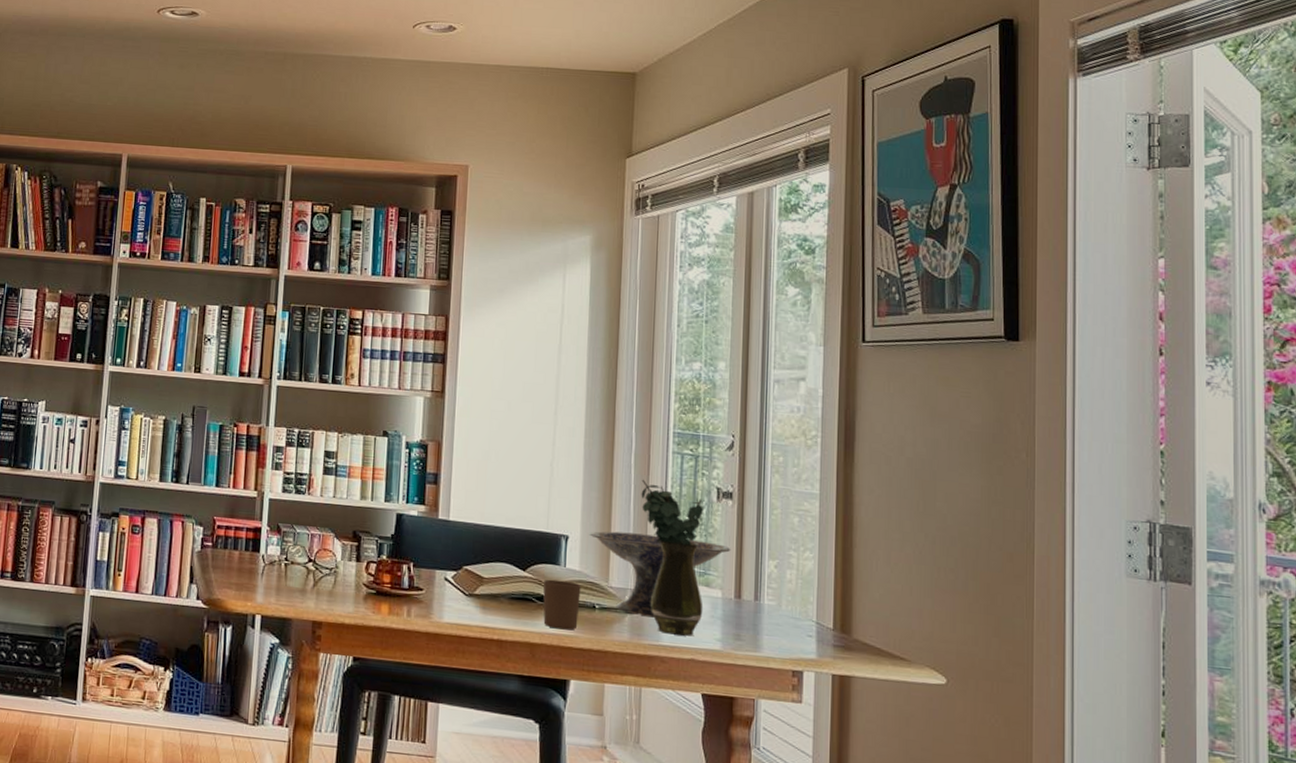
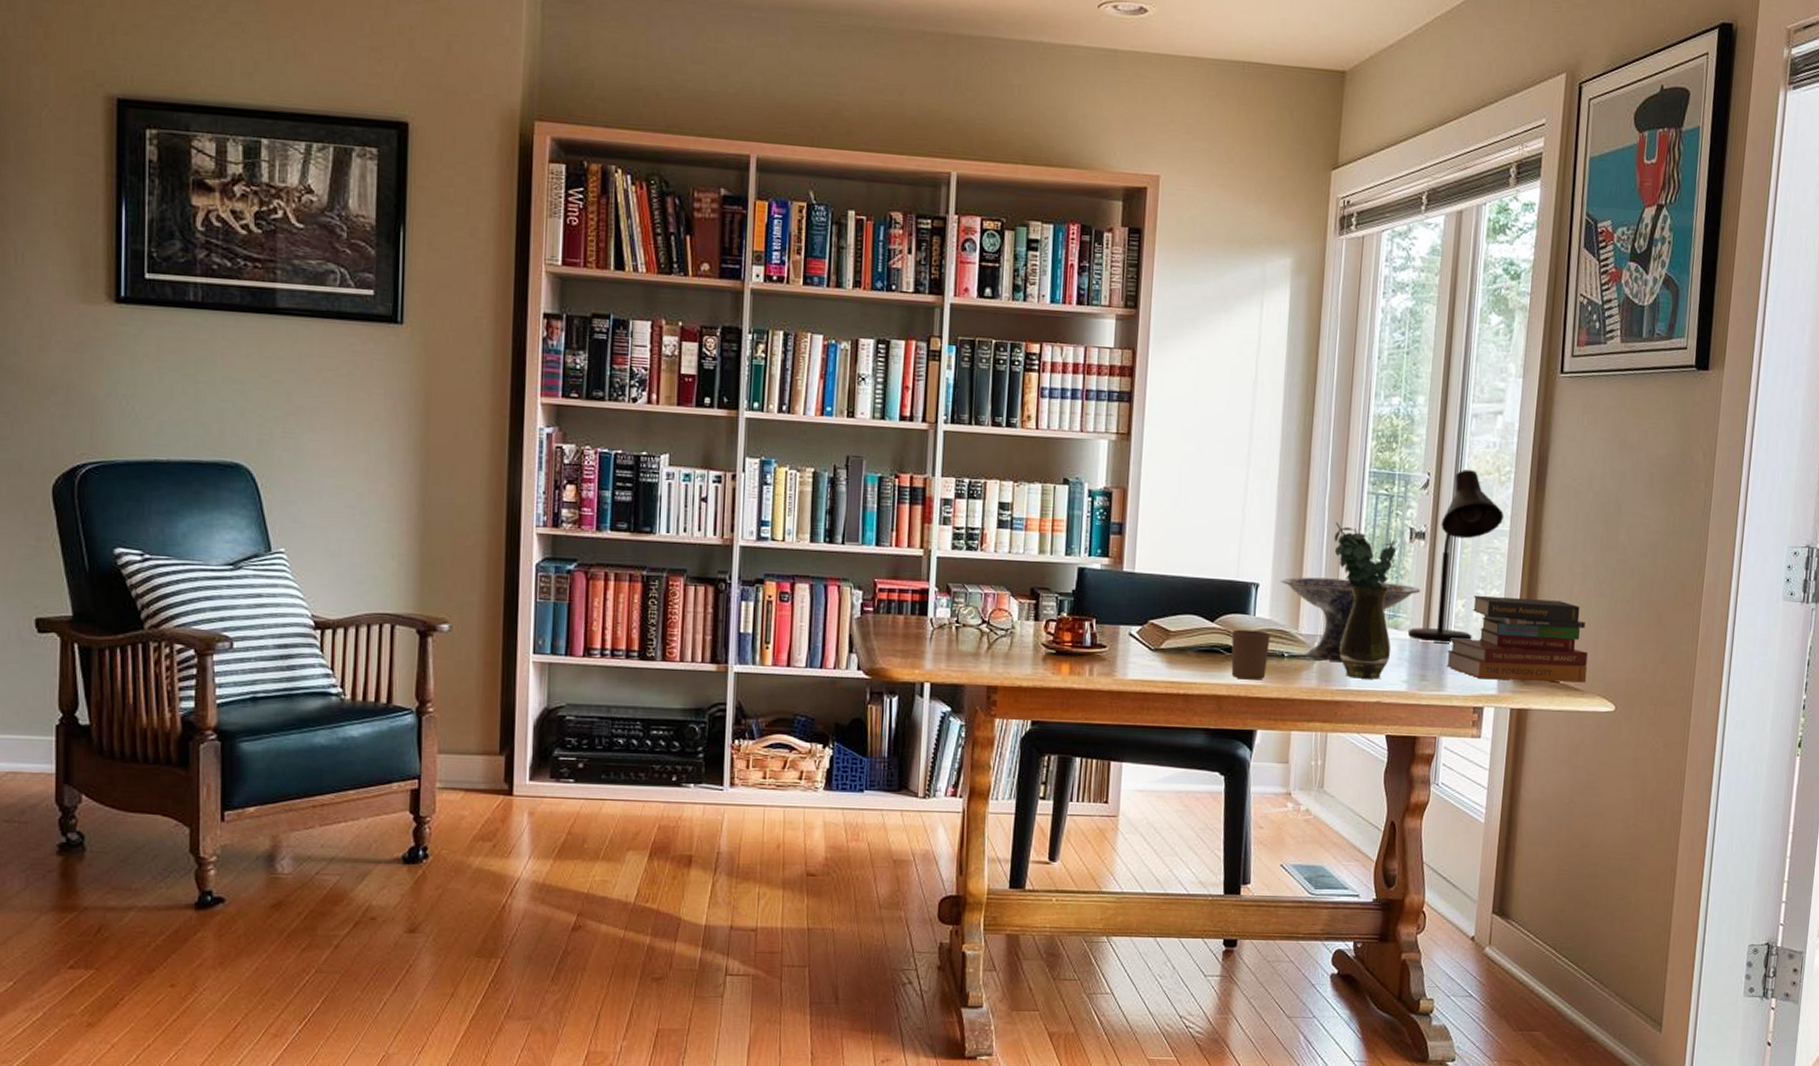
desk lamp: none [719,433,813,604] -> present [1407,470,1505,643]
books: none [761,556,913,653] -> present [1446,595,1588,683]

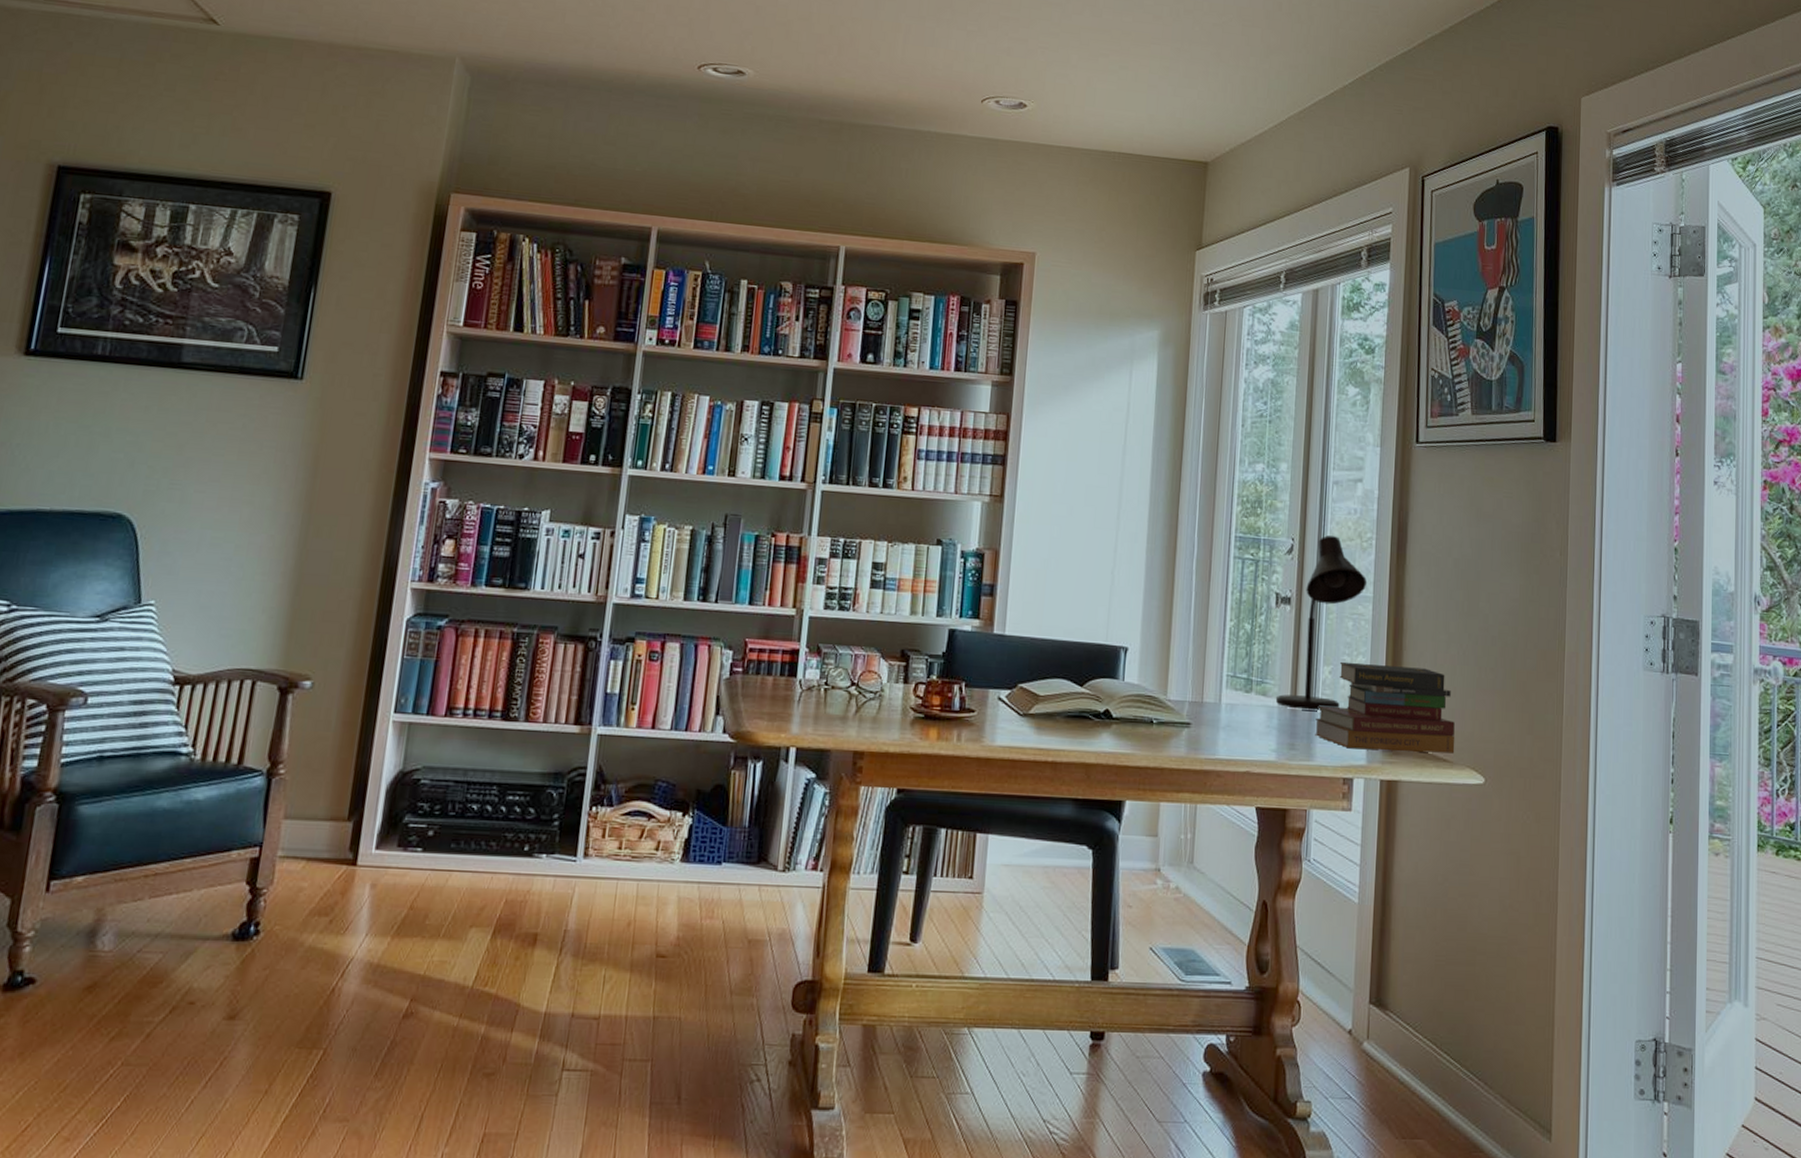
mug: present [1231,629,1270,680] -> none [1100,694,1139,748]
decorative bowl: present [1280,577,1421,663] -> none [1148,641,1288,730]
vase: present [1334,521,1397,679] -> none [1201,585,1263,748]

